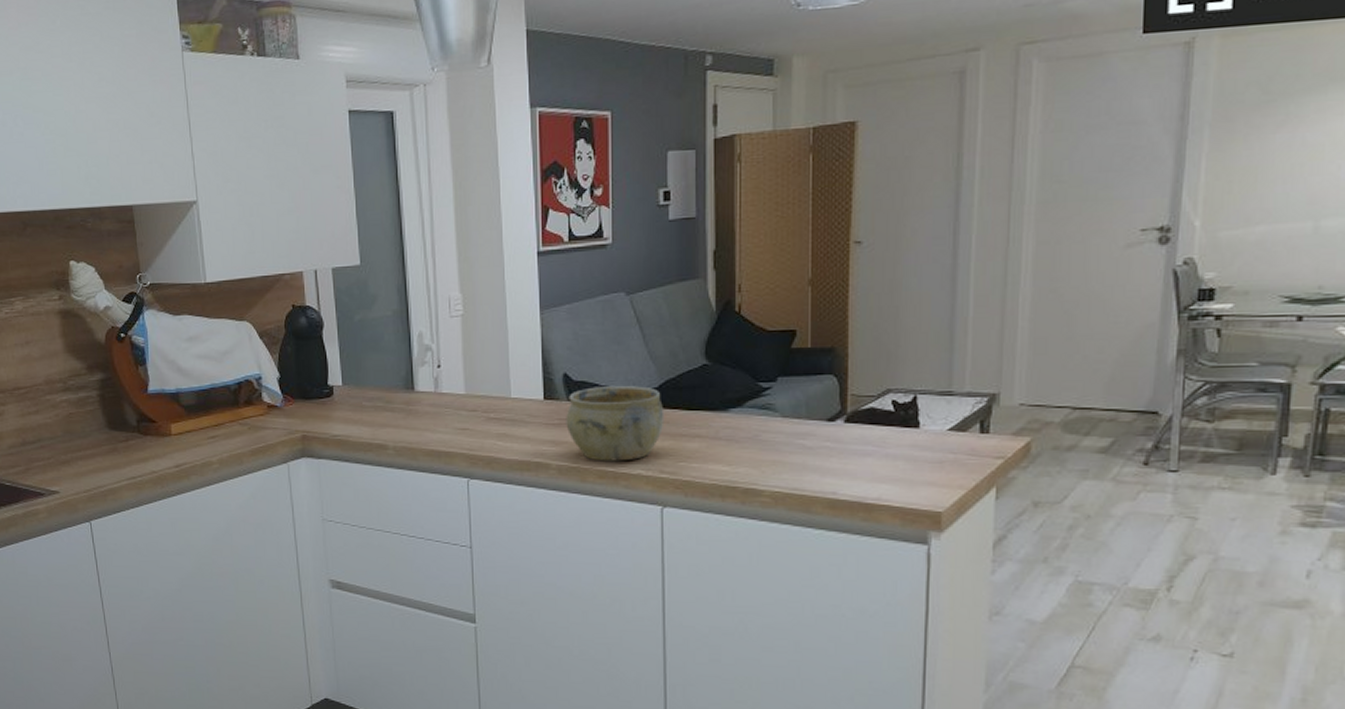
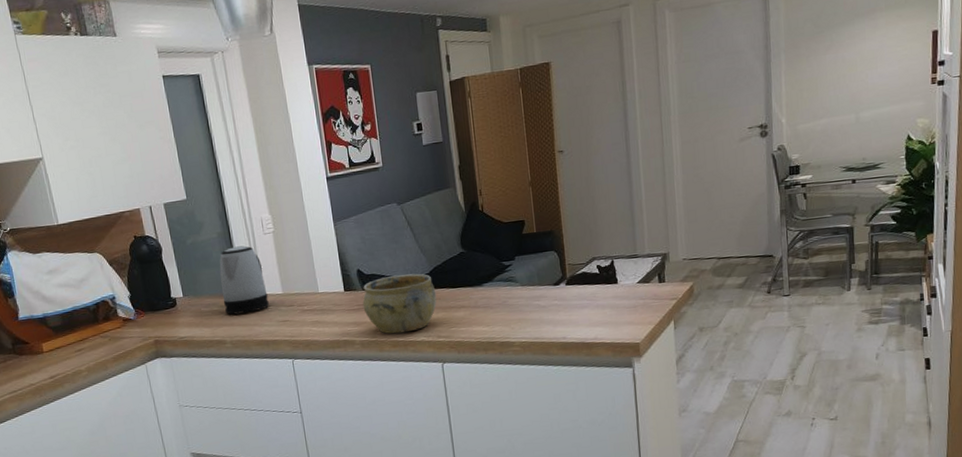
kettle: none [389,329,446,414] -> present [219,245,269,315]

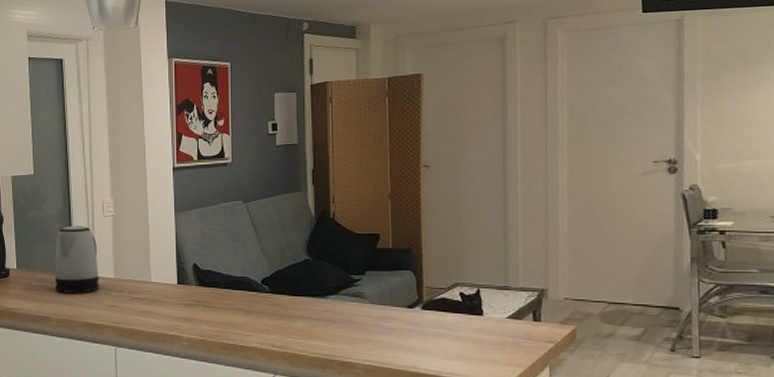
ceramic bowl: present [362,273,437,334] -> none [195,274,275,336]

